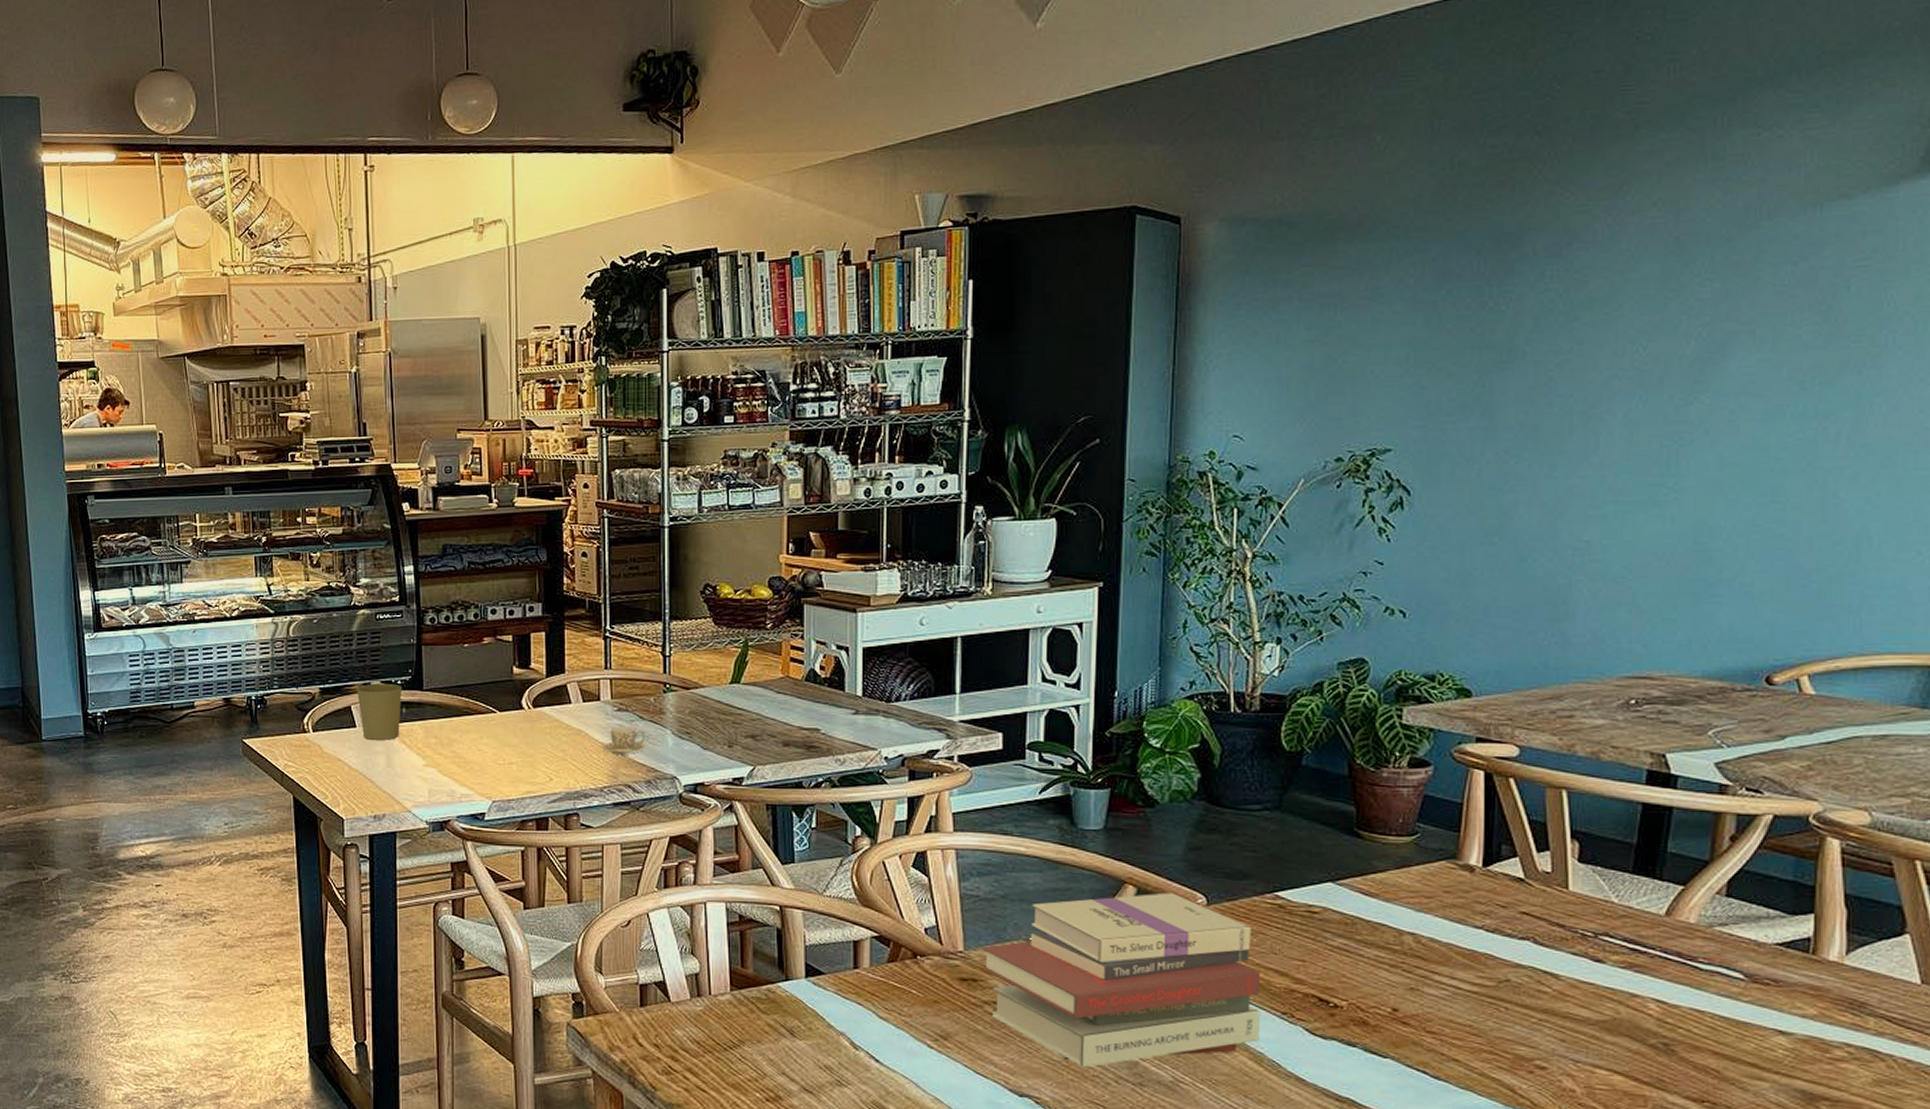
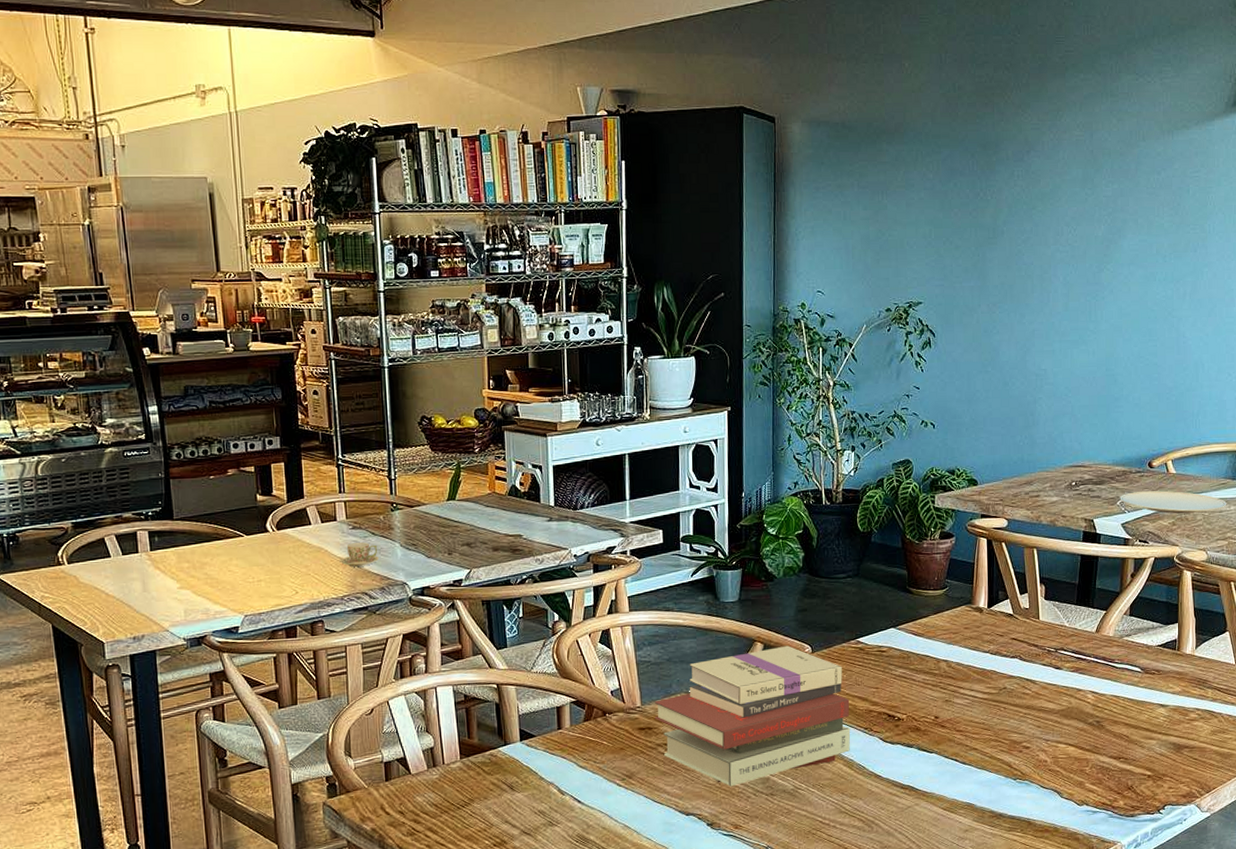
dixie cup: present [357,683,402,740] -> none [109,515,154,568]
plate: none [1713,718,1911,754] -> present [1120,491,1227,514]

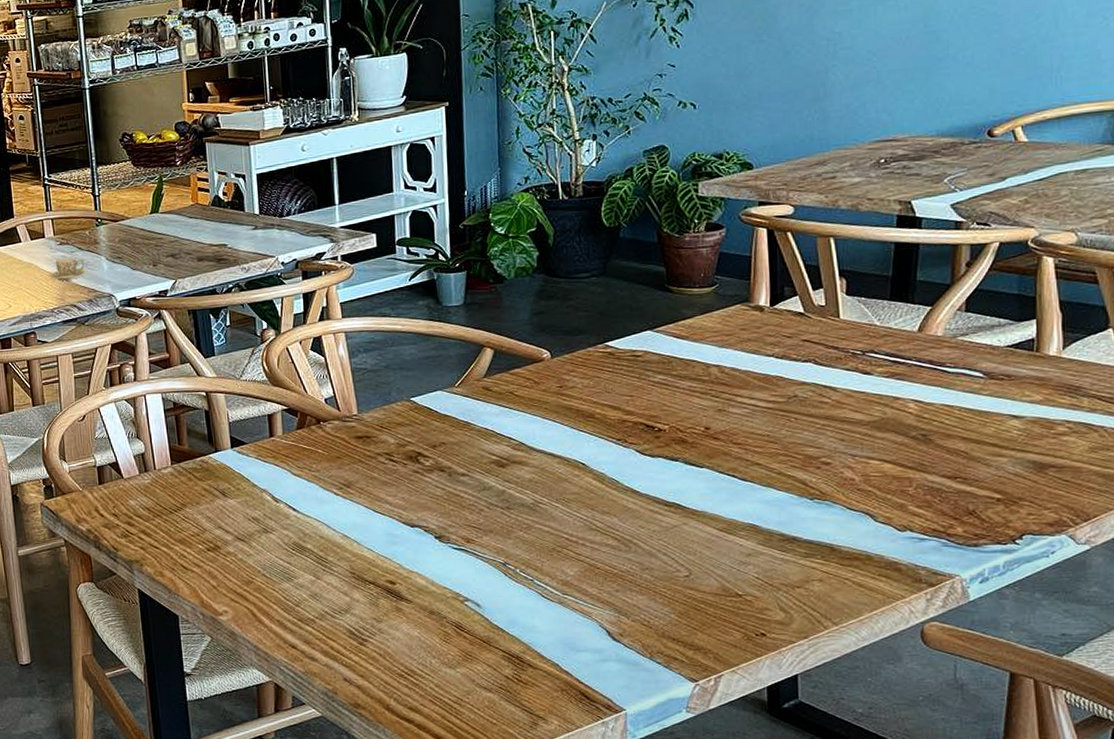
books: present [654,645,851,787] -> none [372,351,601,499]
plate: present [1120,491,1227,514] -> none [947,163,1106,190]

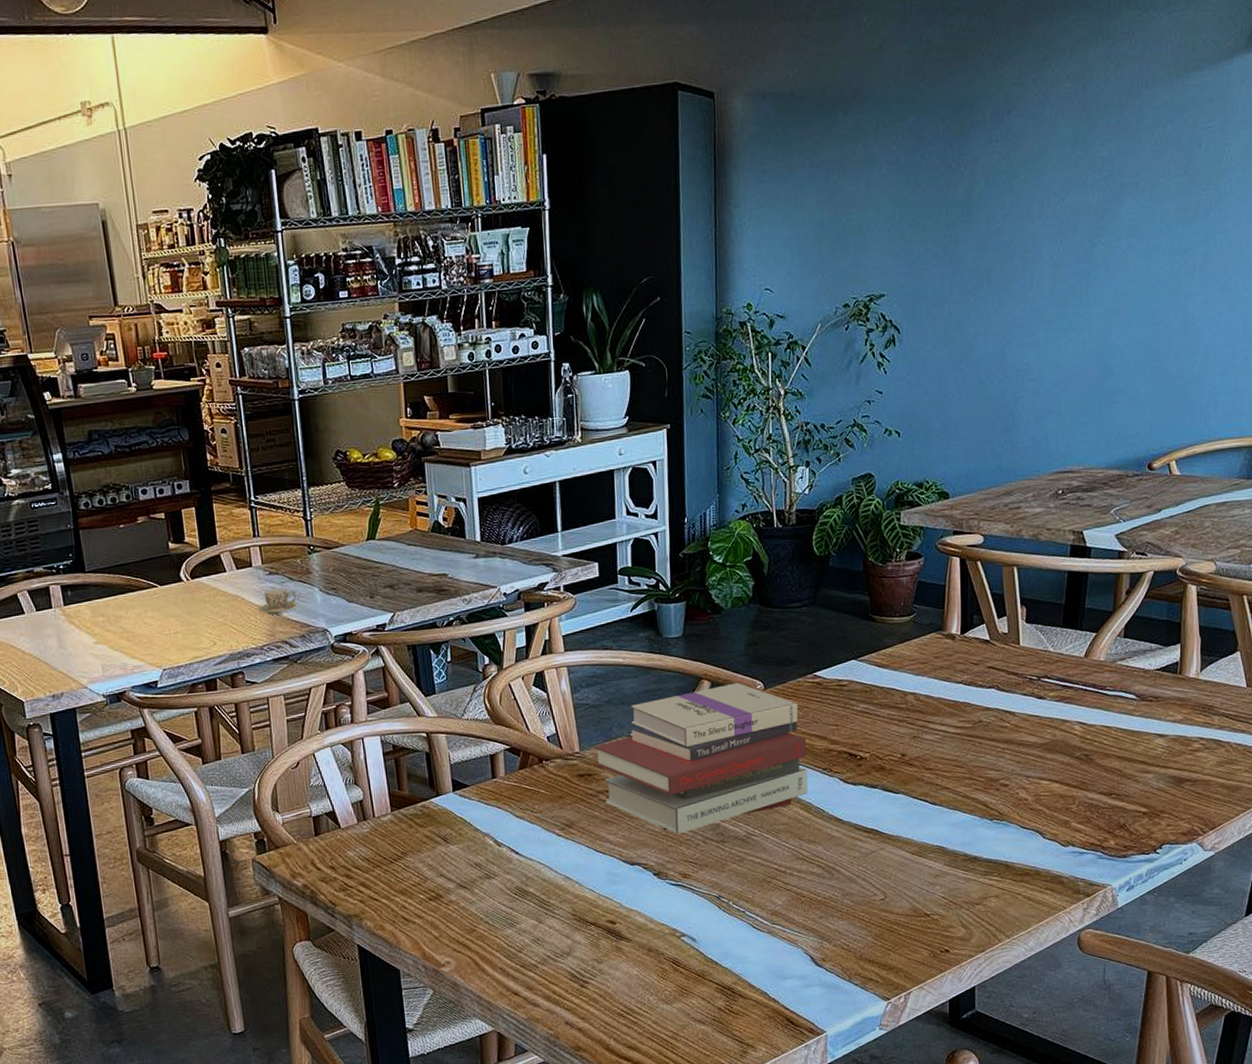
books: none [372,351,601,499] -> present [593,682,808,835]

